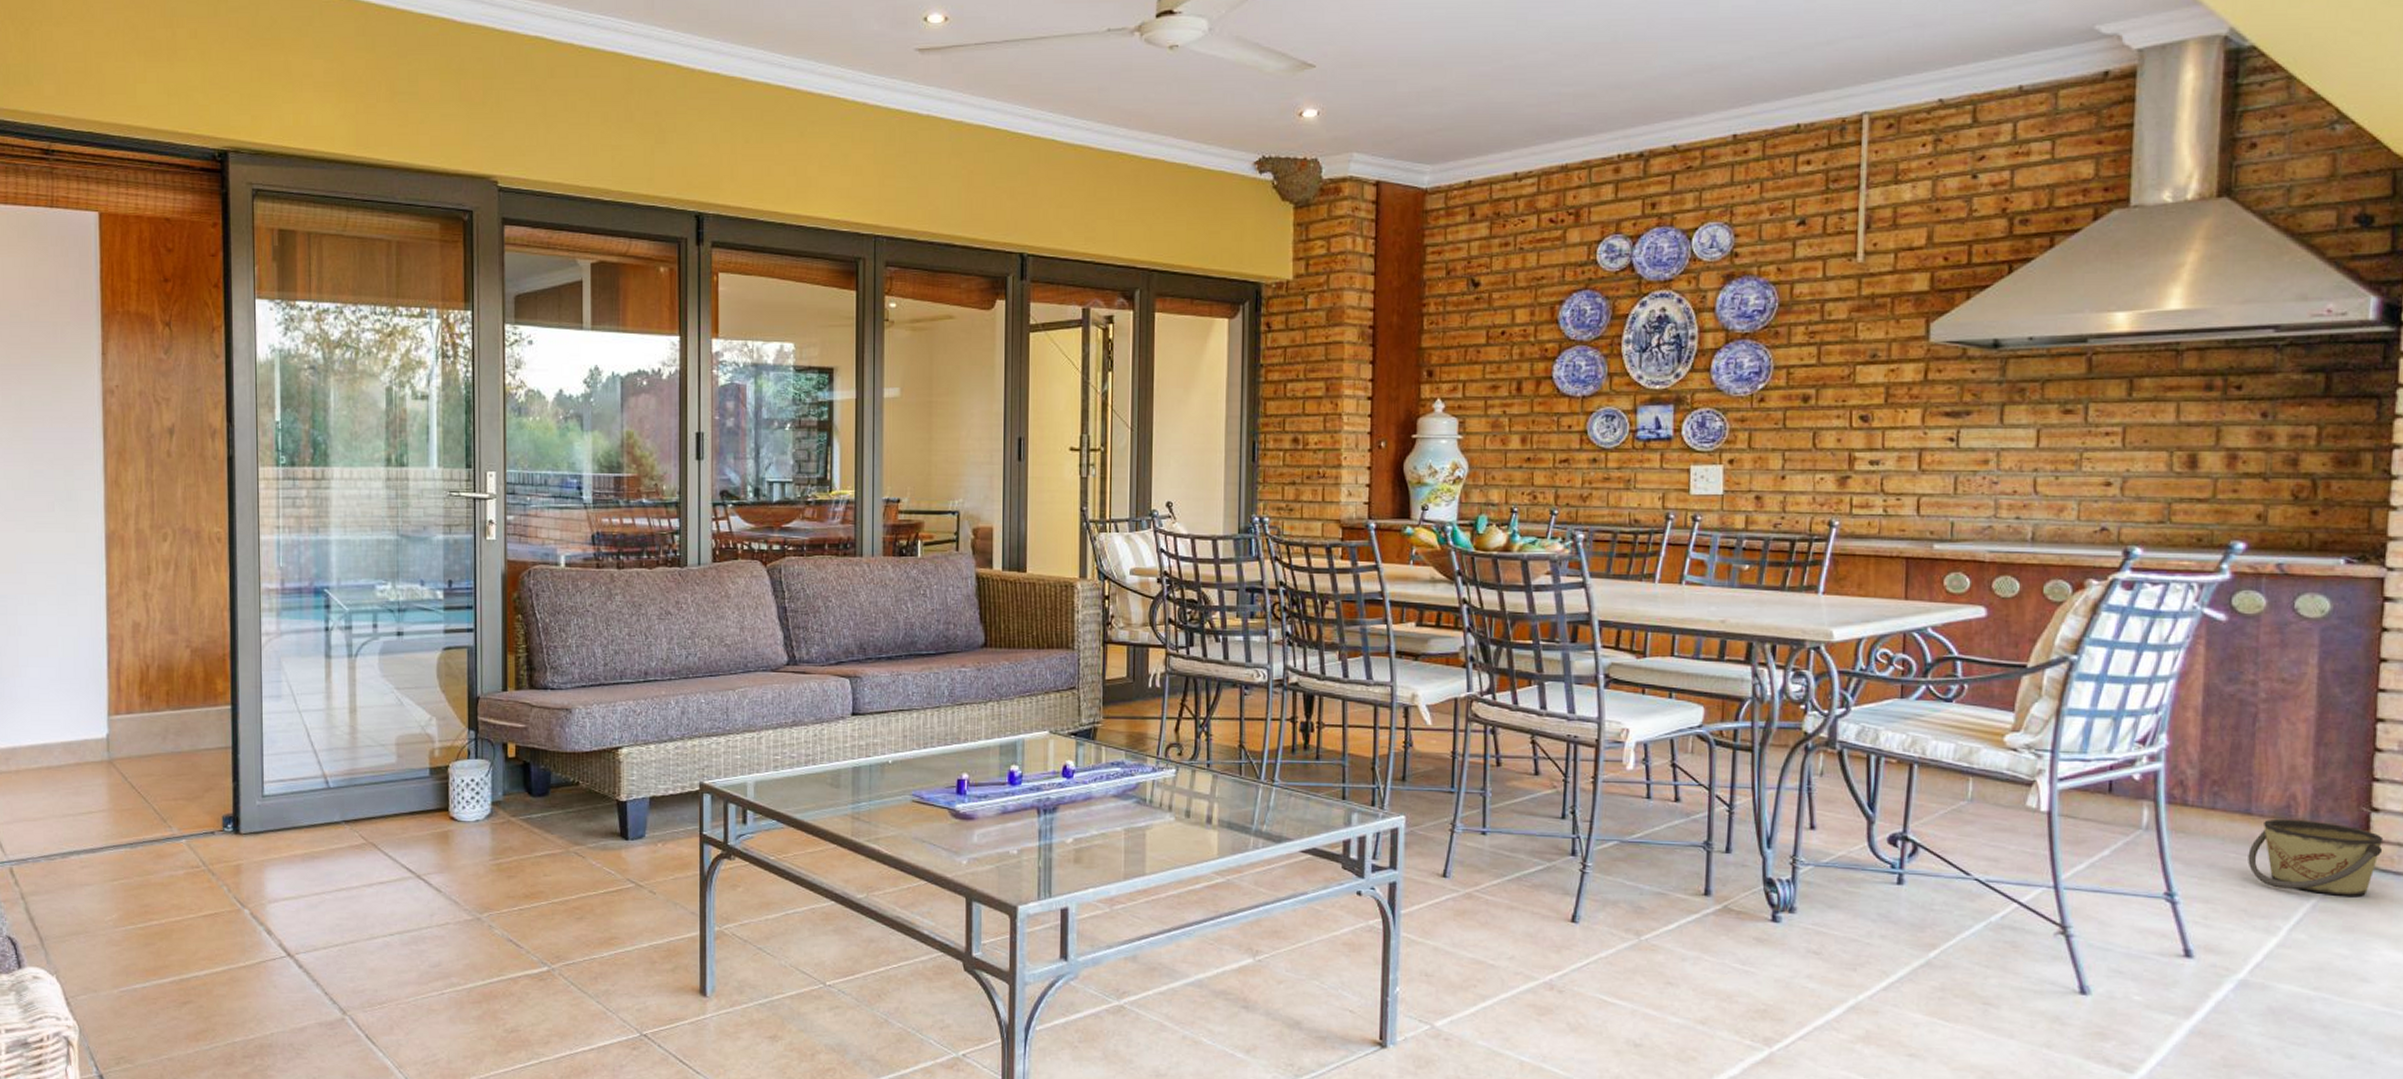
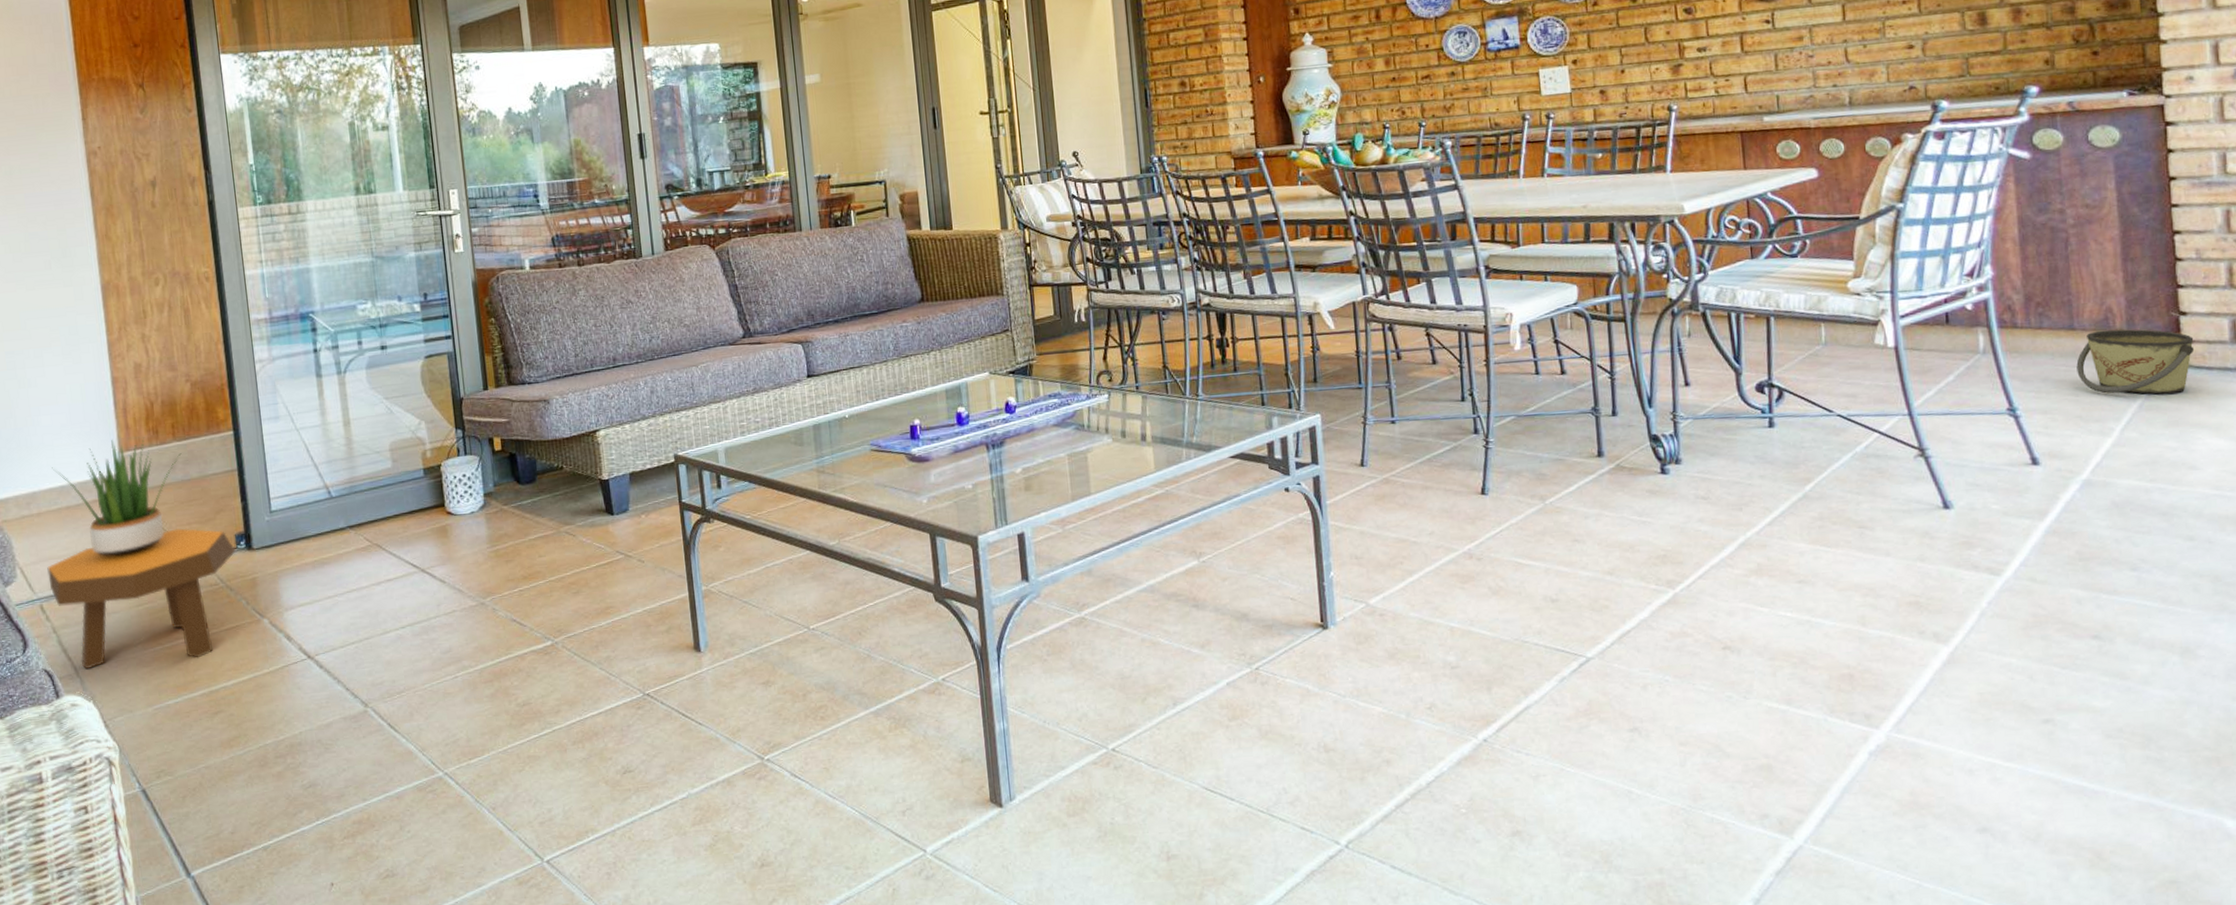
footstool: none [21,803,222,943] -> present [47,528,236,670]
potted plant: none [35,701,174,826] -> present [52,437,182,557]

